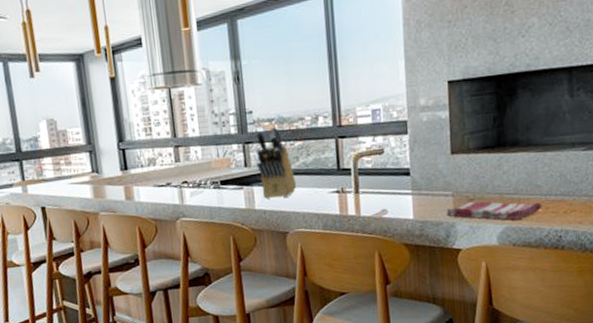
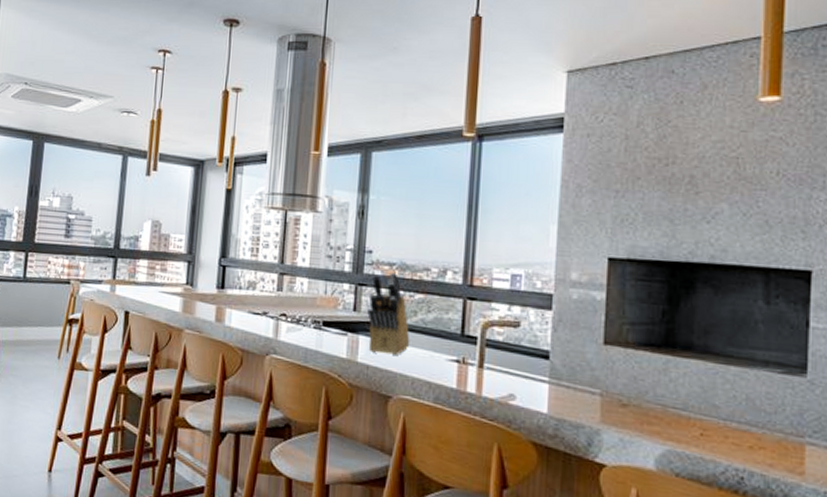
dish towel: present [447,201,542,220] -> none [591,407,719,444]

